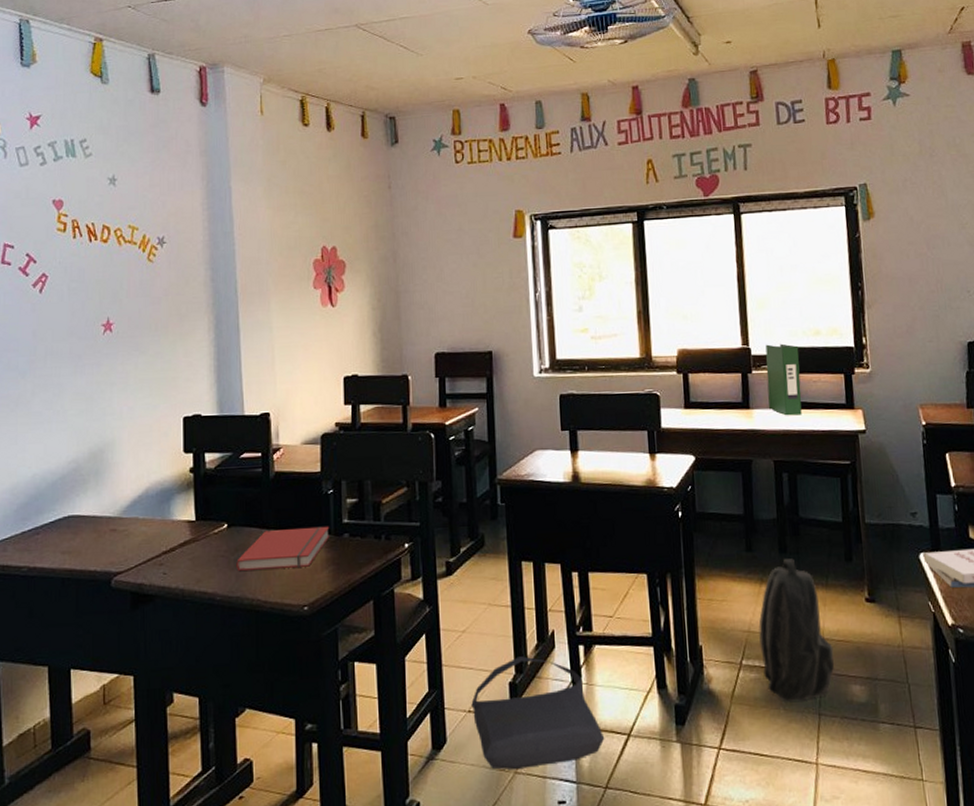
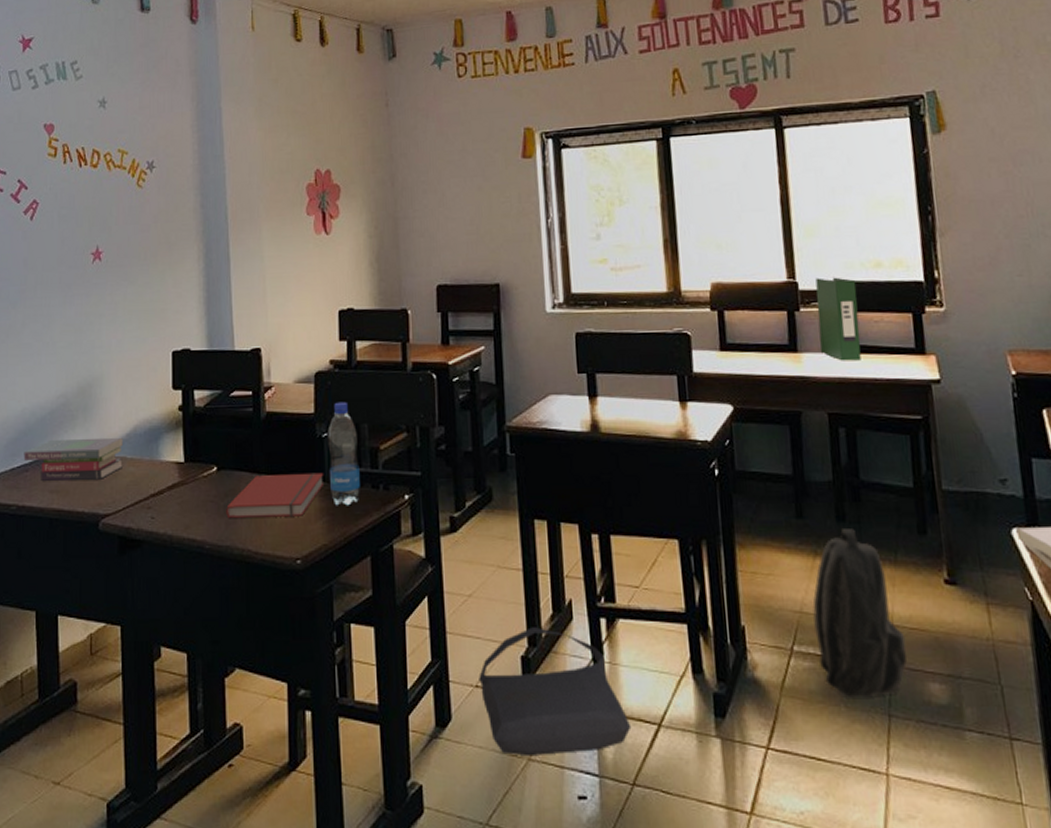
books: none [34,499,135,543] -> present [23,437,123,481]
bottle: none [333,460,364,556] -> present [327,401,360,506]

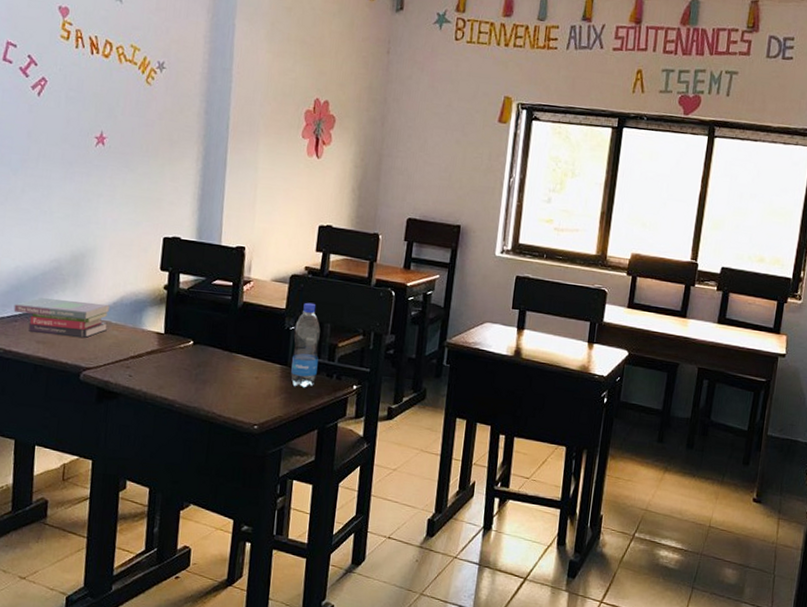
book: present [226,472,325,519] -> none [197,353,287,391]
bag: present [479,627,632,755] -> none [391,498,504,593]
backpack: present [812,529,907,698] -> none [652,454,717,574]
binder: present [815,277,861,361] -> none [703,262,742,332]

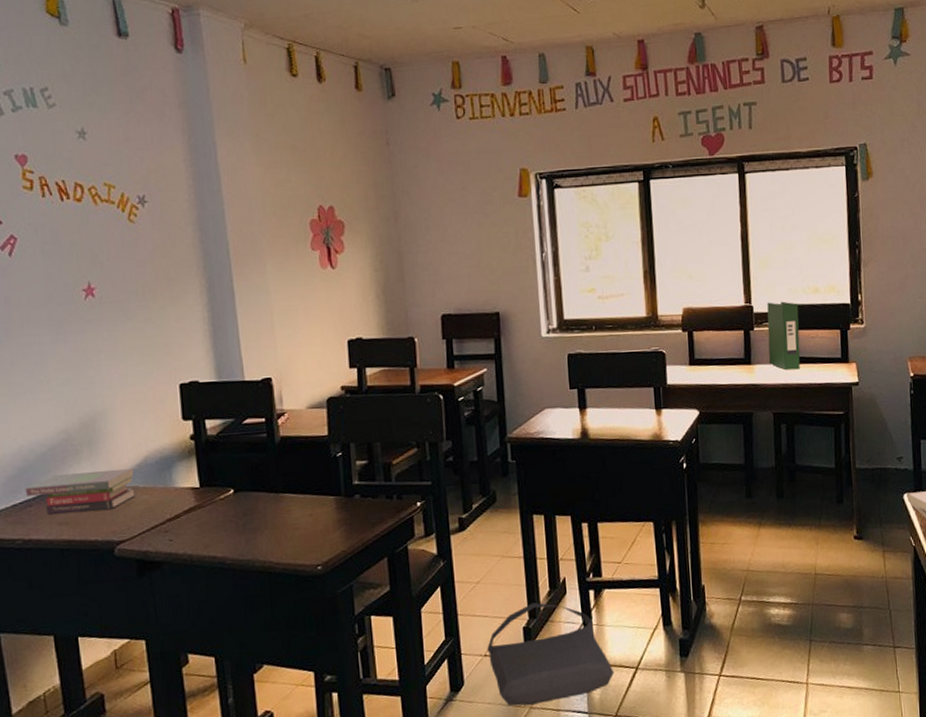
bottle: present [291,302,321,388] -> none [342,423,376,517]
bag: none [391,498,504,593] -> present [487,602,615,706]
binder: none [703,262,742,332] -> present [767,301,800,371]

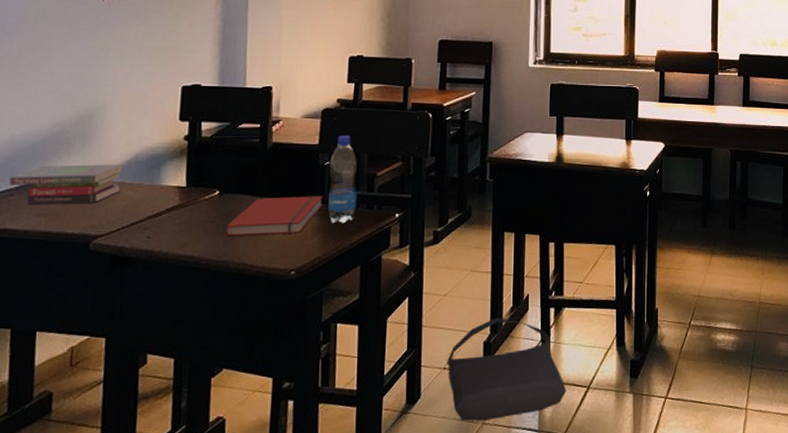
book: none [245,488,341,536] -> present [225,195,324,237]
bottle: none [342,423,376,517] -> present [328,135,358,224]
binder: present [767,301,800,371] -> none [729,51,758,113]

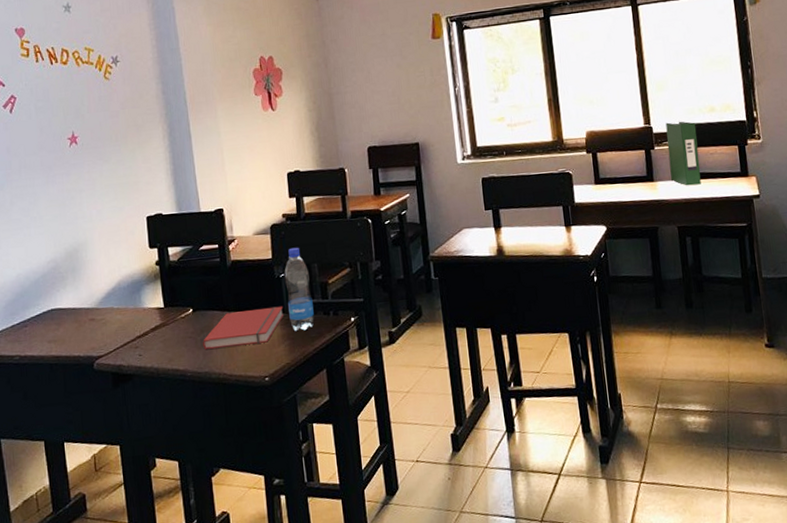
books: present [9,163,122,205] -> none [21,291,111,333]
bag: present [447,318,567,421] -> none [418,411,538,510]
binder: none [729,51,758,113] -> present [665,121,701,186]

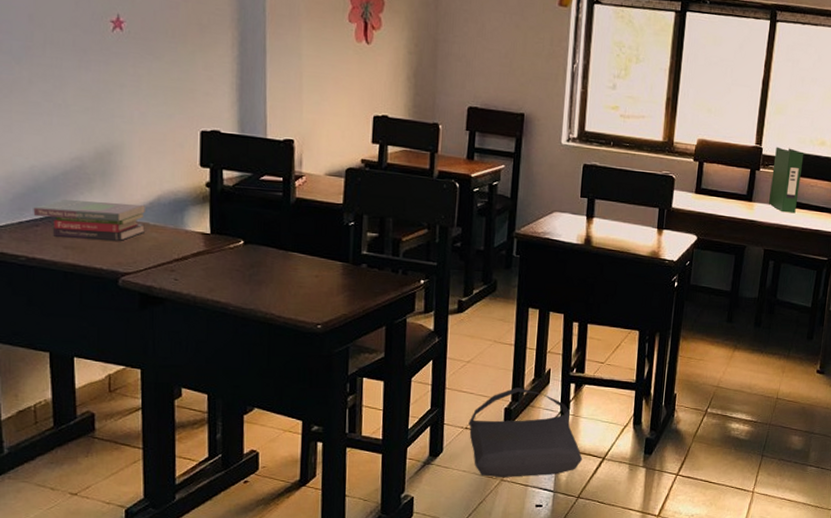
books: none [21,291,111,333] -> present [33,200,145,241]
book: present [203,306,284,350] -> none [251,252,349,290]
bottle: present [284,247,315,332] -> none [353,196,383,285]
bag: none [418,411,538,510] -> present [468,387,583,477]

